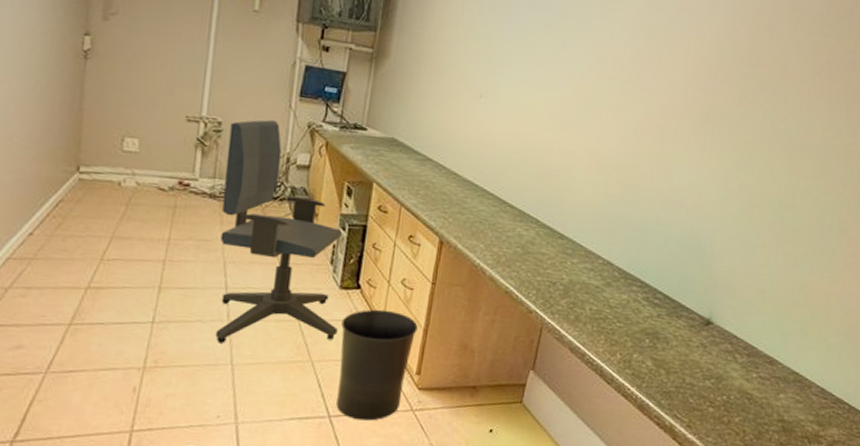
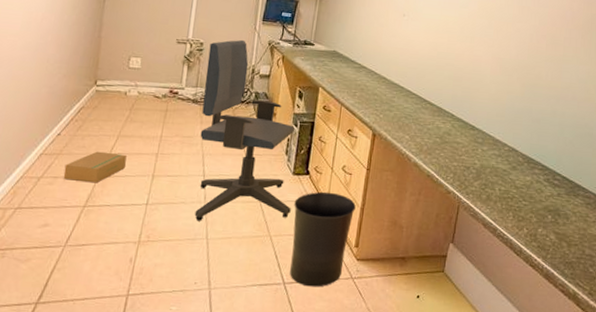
box: none [39,256,124,296] -> present [63,151,127,183]

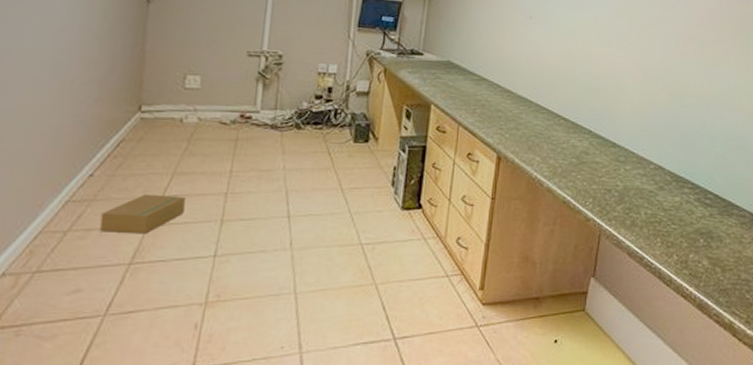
office chair: present [194,39,295,221] -> none [278,50,403,272]
waste bin: present [290,191,356,287] -> none [401,227,479,341]

